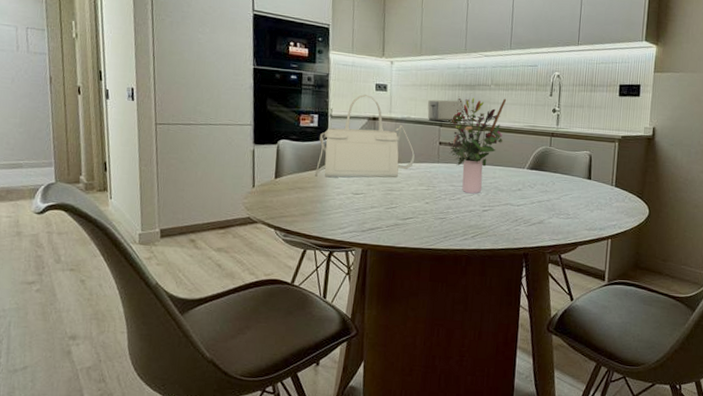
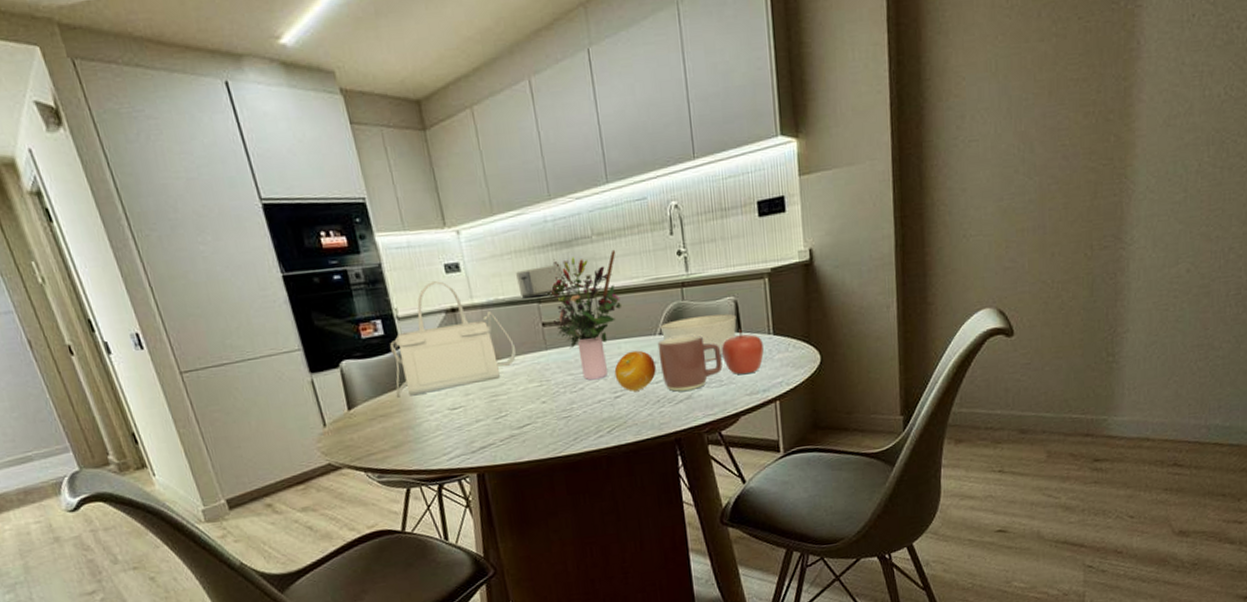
fruit: none [486,177,520,209] -> present [614,350,656,391]
mug: none [523,173,573,217] -> present [657,334,723,392]
bowl: none [528,160,589,198] -> present [660,313,737,362]
fruit: none [572,177,606,214] -> present [721,329,764,375]

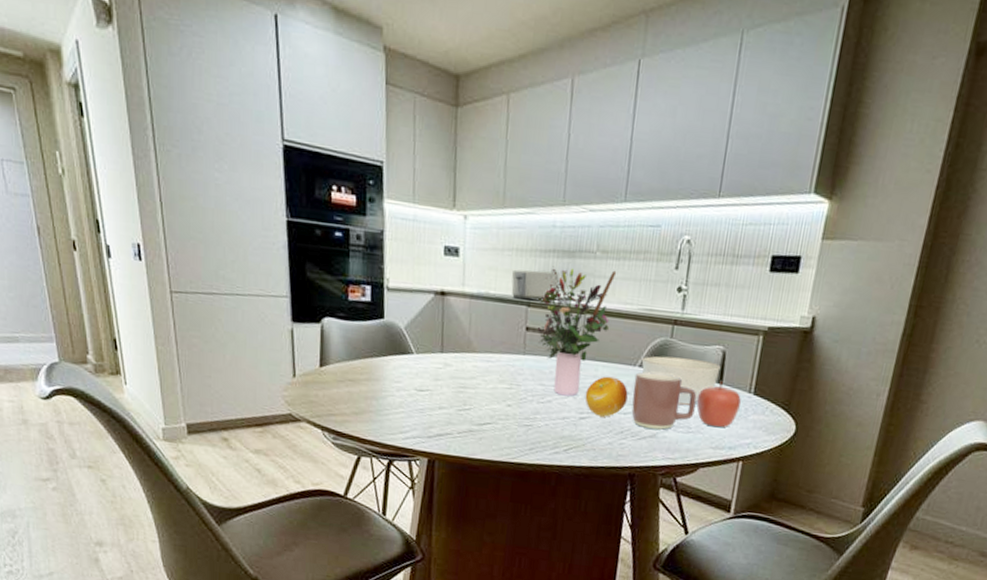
handbag: present [390,281,517,398] -> none [369,260,495,372]

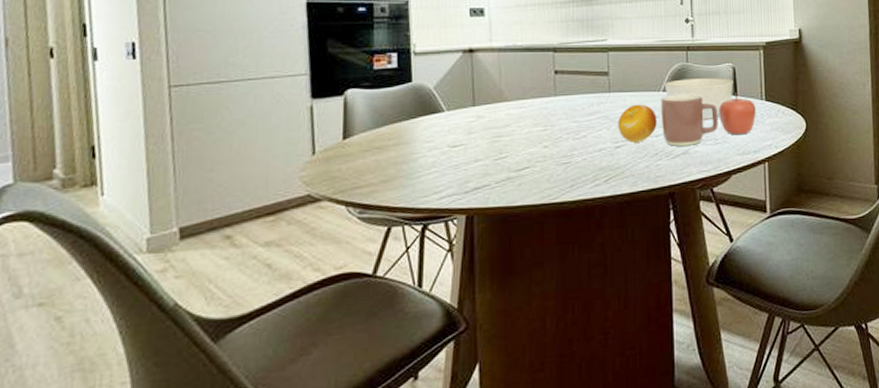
toaster: present [511,269,559,301] -> none [537,20,581,47]
bouquet: present [534,266,617,397] -> none [559,11,632,129]

